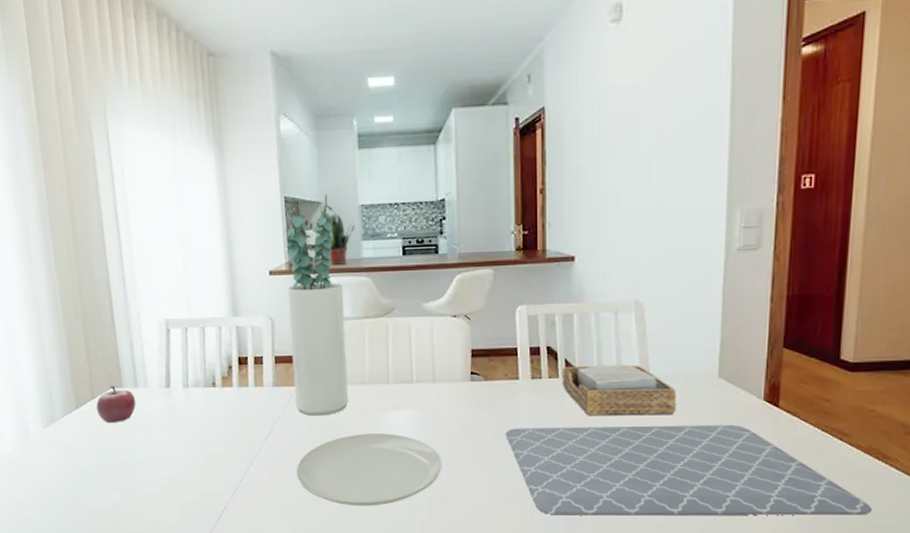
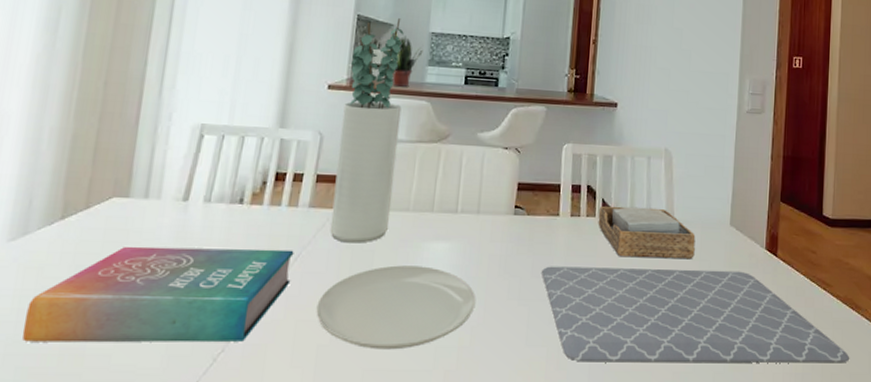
book: none [71,424,270,503] -> present [22,246,294,343]
fruit: present [96,386,137,422] -> none [87,194,142,239]

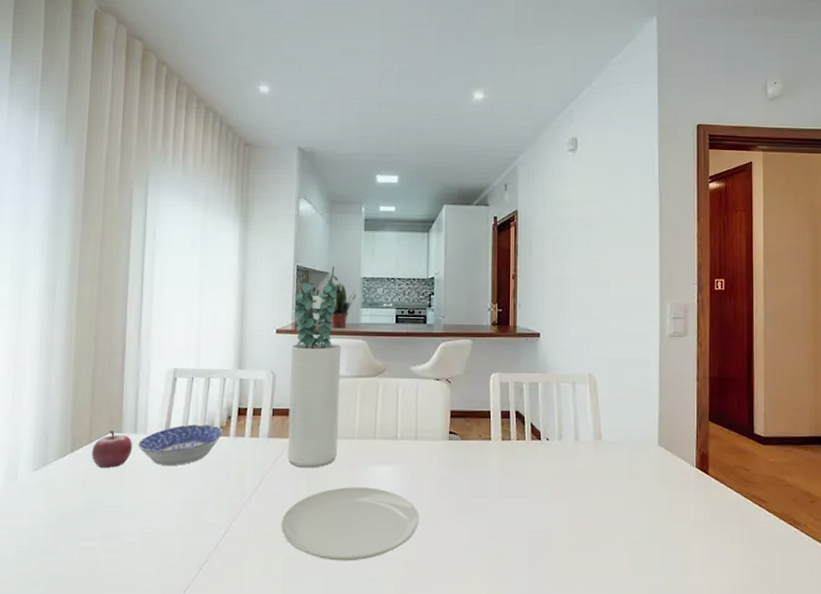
book: present [22,246,294,343] -> none [50,473,259,554]
fruit: none [87,194,142,239] -> present [91,430,133,468]
bowl: none [148,190,256,239] -> present [138,424,224,466]
placemat: present [542,266,849,363] -> none [478,486,789,578]
napkin holder: present [598,206,696,260] -> none [528,429,624,479]

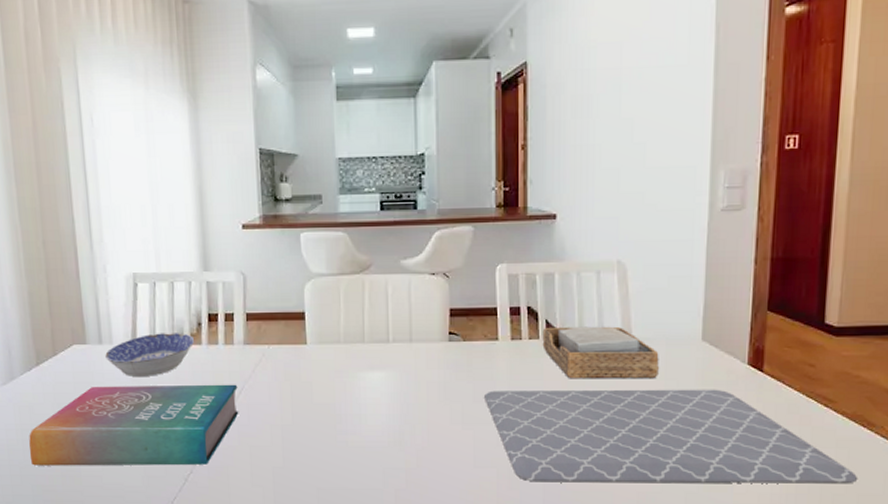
book: none [50,473,259,554] -> present [29,384,239,466]
fruit: present [91,430,133,468] -> none [57,342,100,380]
plate: present [281,487,420,561] -> none [266,395,419,471]
vase: present [287,267,341,468] -> none [260,147,323,376]
potted plant: present [324,276,357,328] -> none [294,159,332,219]
placemat: none [478,486,789,578] -> present [485,389,857,484]
napkin holder: none [528,429,624,479] -> present [542,326,659,379]

